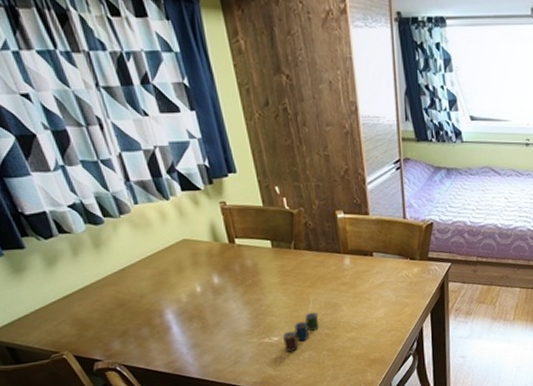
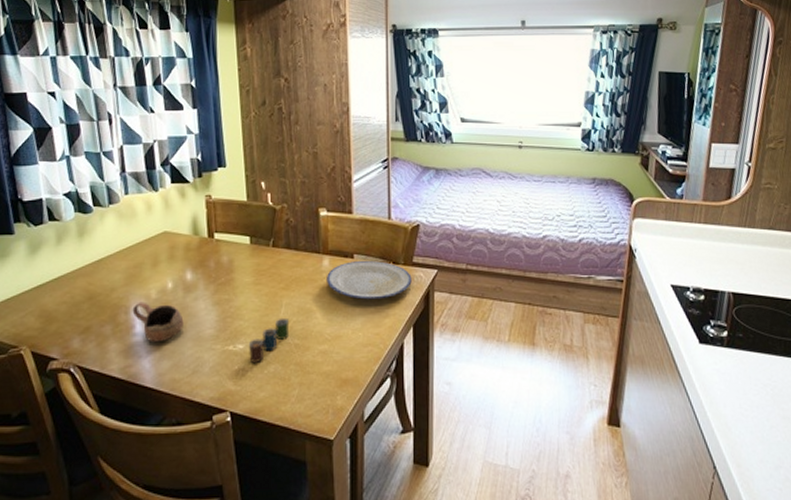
cup: none [165,305,219,340] -> present [132,301,184,343]
plate: none [349,257,428,292] -> present [327,261,412,300]

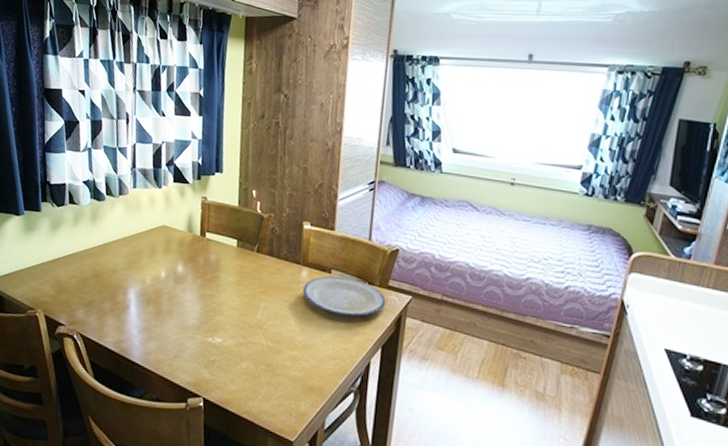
cup: present [132,301,184,343] -> none [129,285,172,325]
cup: present [249,317,290,363] -> none [225,319,265,357]

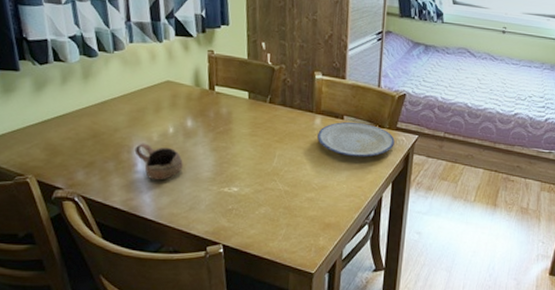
cup: none [129,285,172,325] -> present [134,143,183,181]

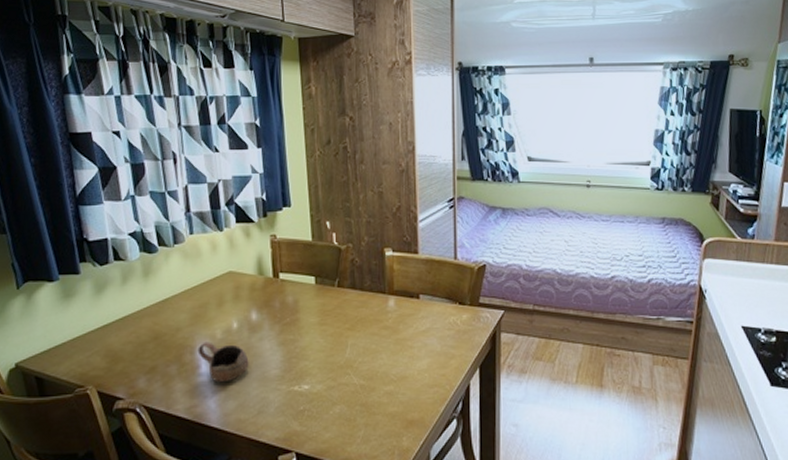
plate: present [317,122,395,157] -> none [392,301,478,340]

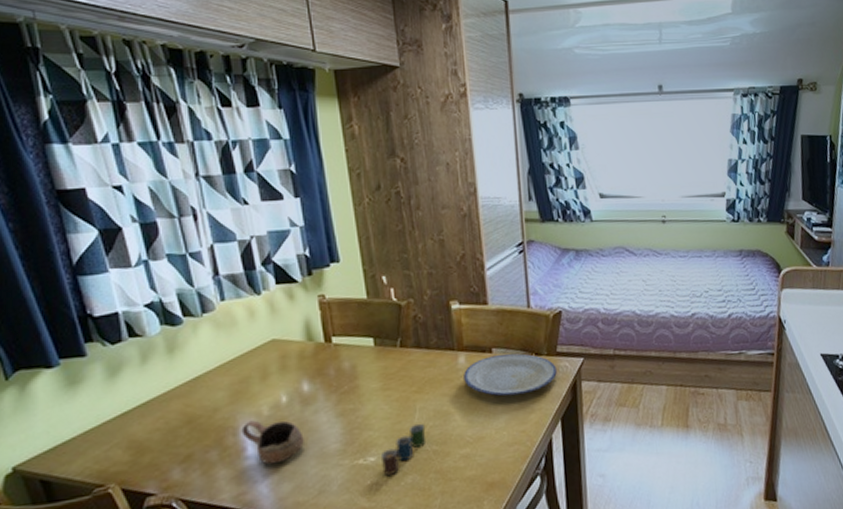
cup: none [314,358,355,403] -> present [382,423,427,475]
plate: none [392,301,478,340] -> present [464,353,557,396]

